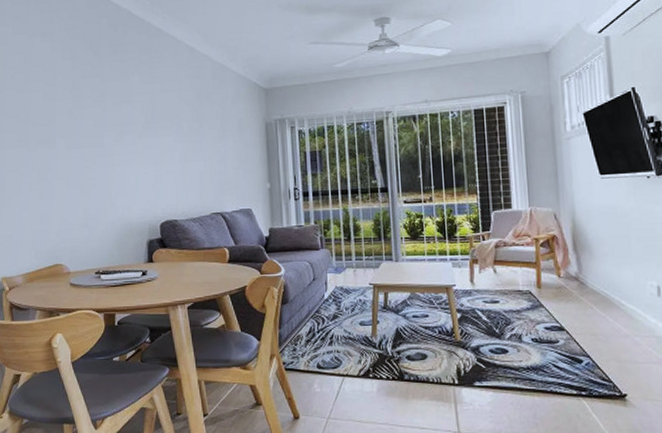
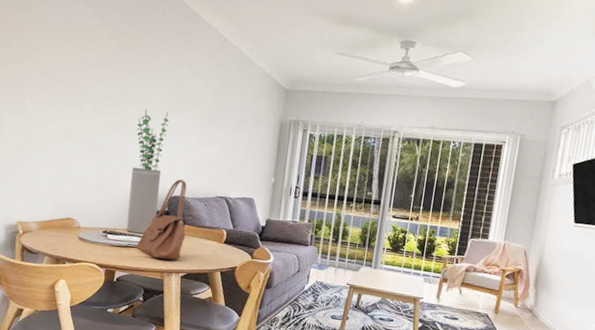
vase: none [114,133,151,269] -> present [126,109,168,234]
handbag: none [134,201,185,293] -> present [136,178,187,260]

